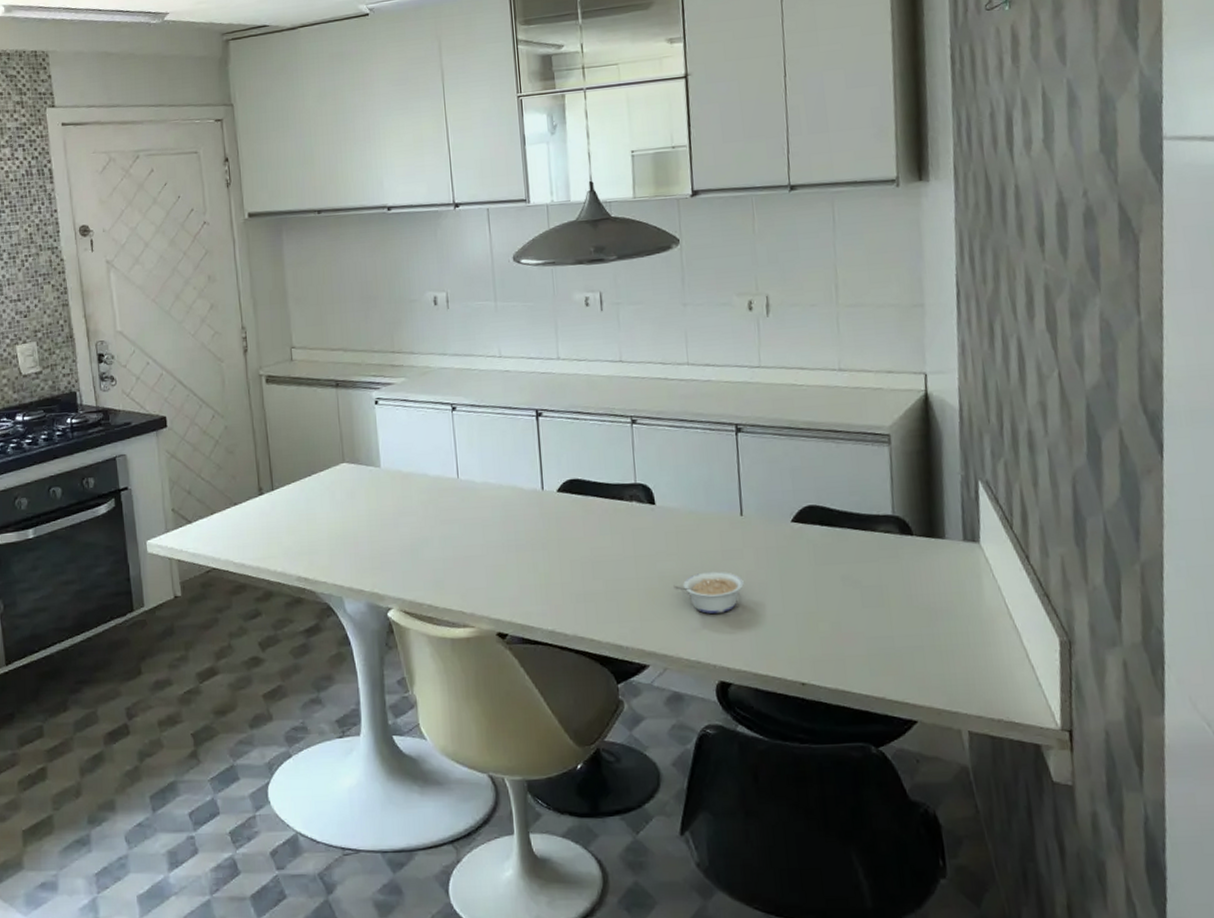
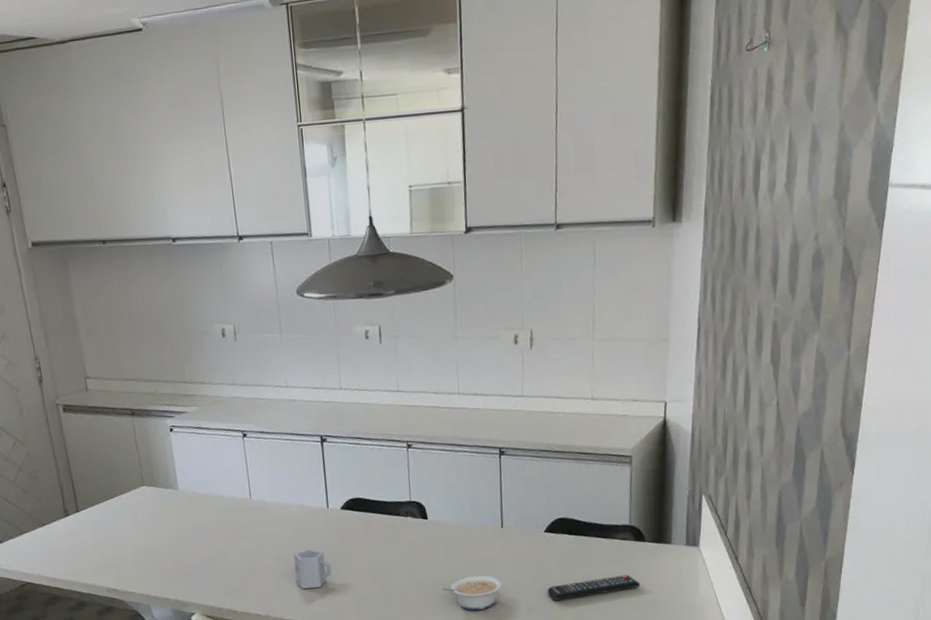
cup: none [503,537,546,583] -> present [293,549,332,589]
remote control: none [798,575,911,605] -> present [547,575,641,601]

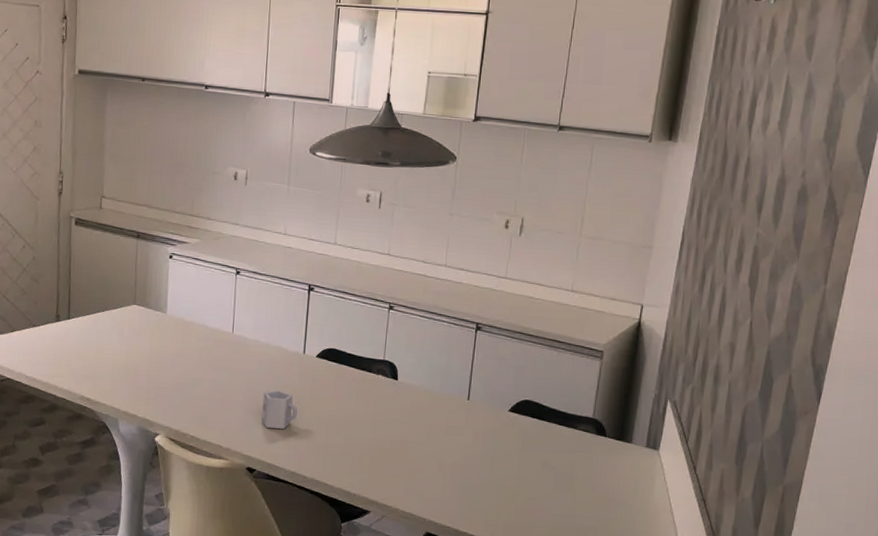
legume: present [442,574,502,611] -> none [401,442,461,478]
remote control: present [547,575,641,601] -> none [503,465,597,482]

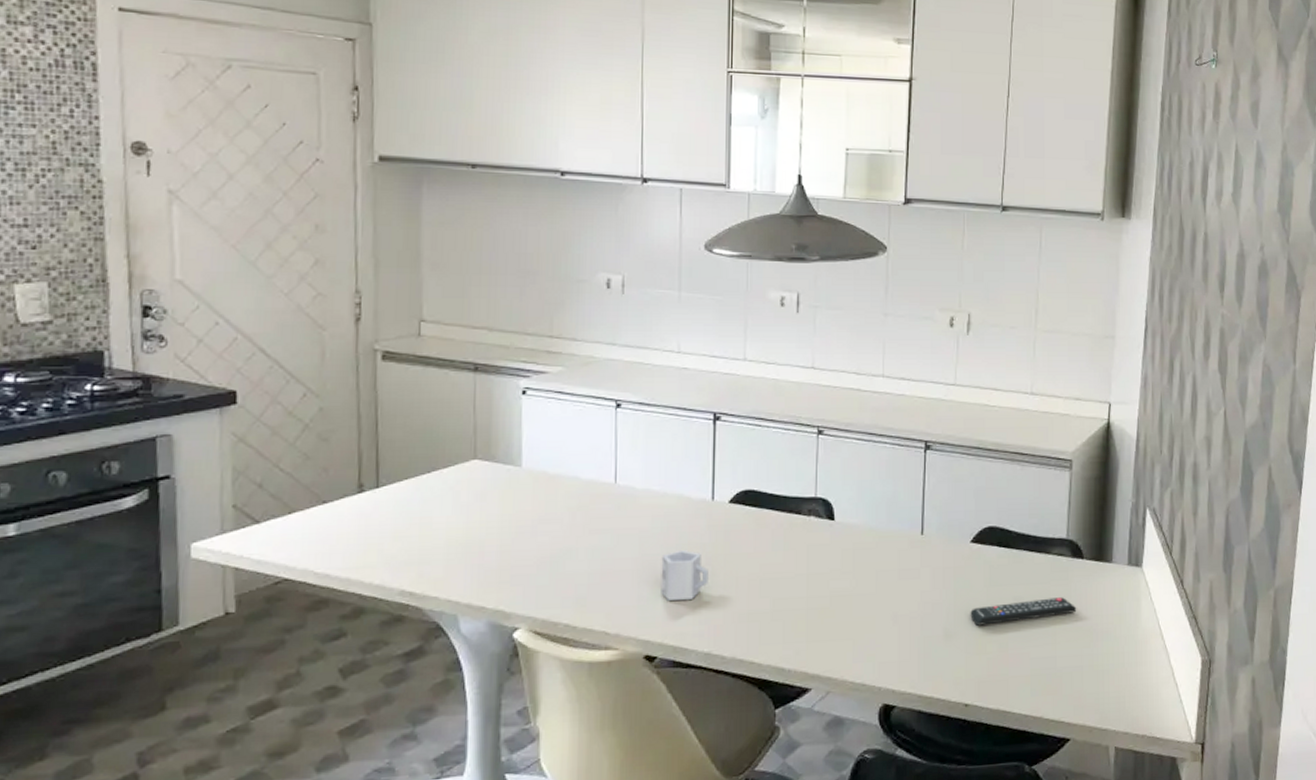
remote control: none [503,465,597,482] -> present [970,597,1077,626]

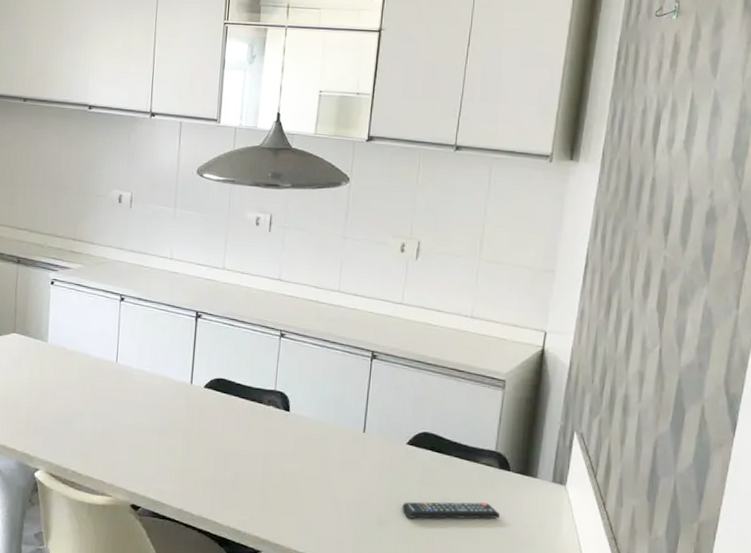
cup: present [661,550,709,600] -> none [146,422,185,464]

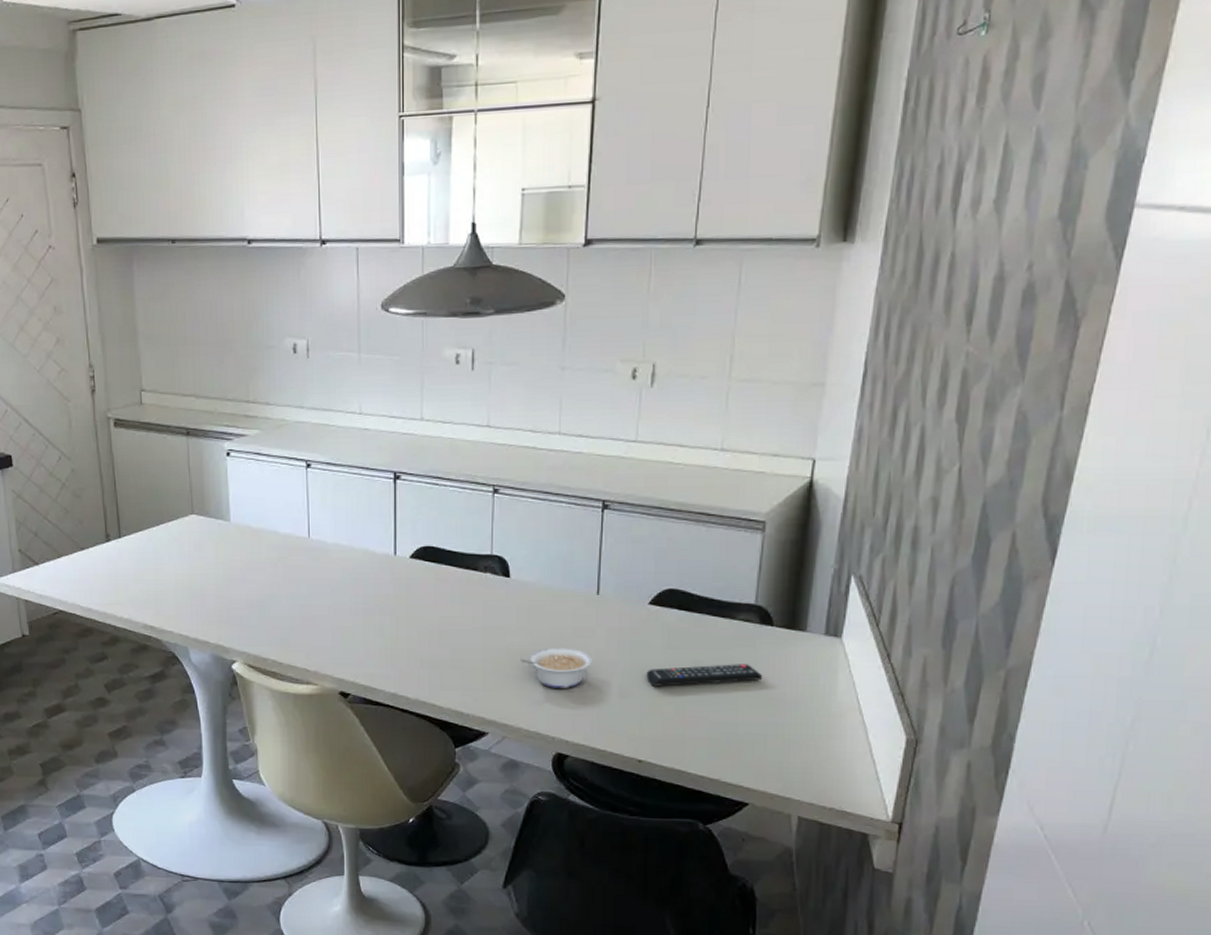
legume: none [294,477,356,515] -> present [520,647,592,689]

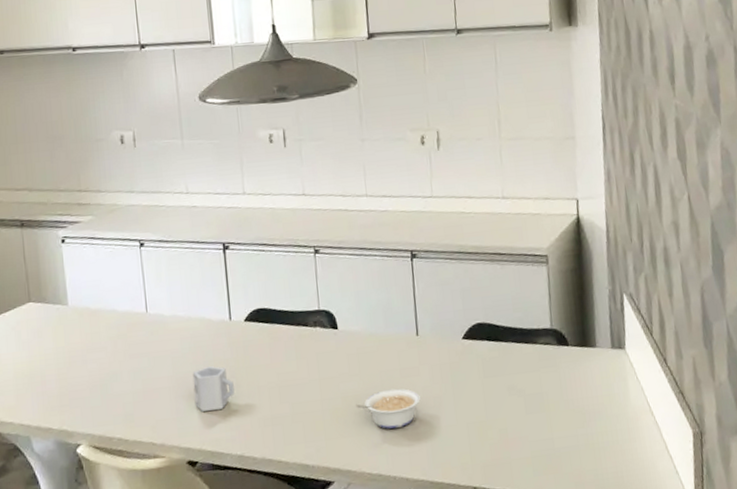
cup: none [351,601,393,645] -> present [192,366,235,412]
remote control: present [646,664,763,687] -> none [469,383,568,415]

